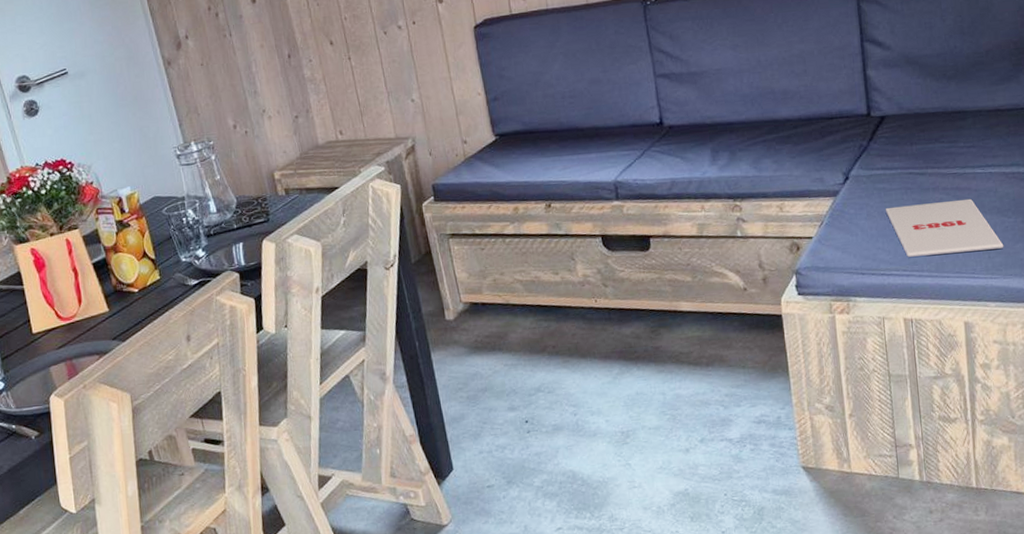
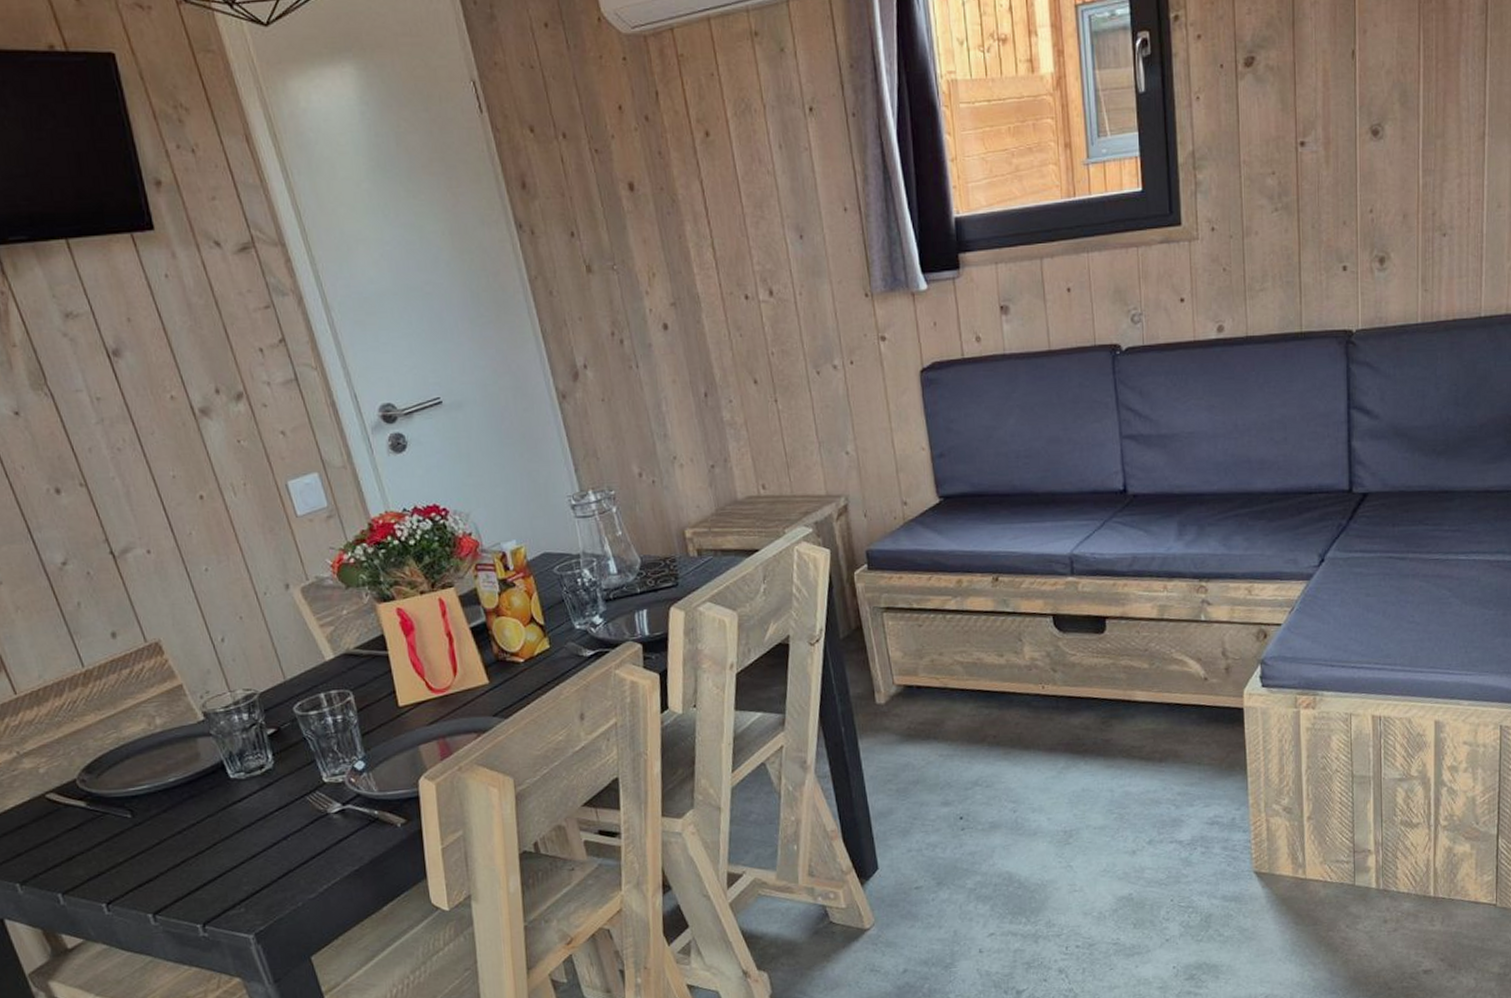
magazine: present [885,198,1004,257] -> none [1360,587,1482,649]

